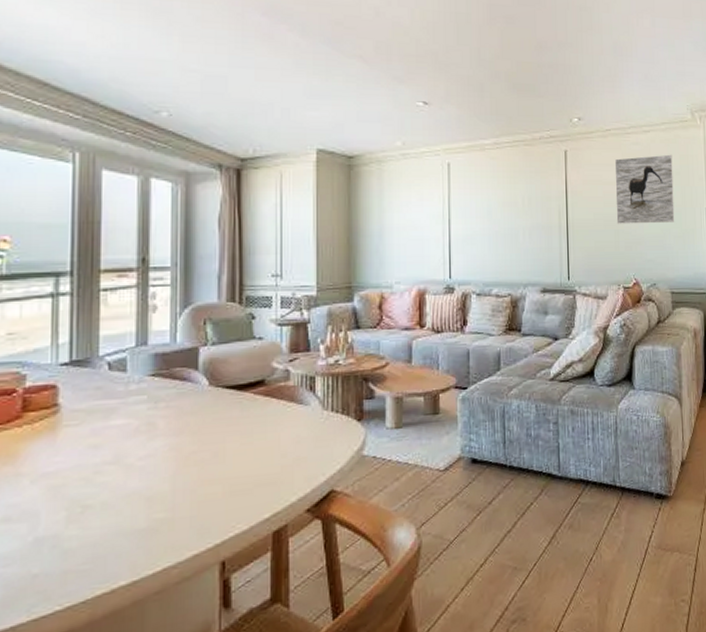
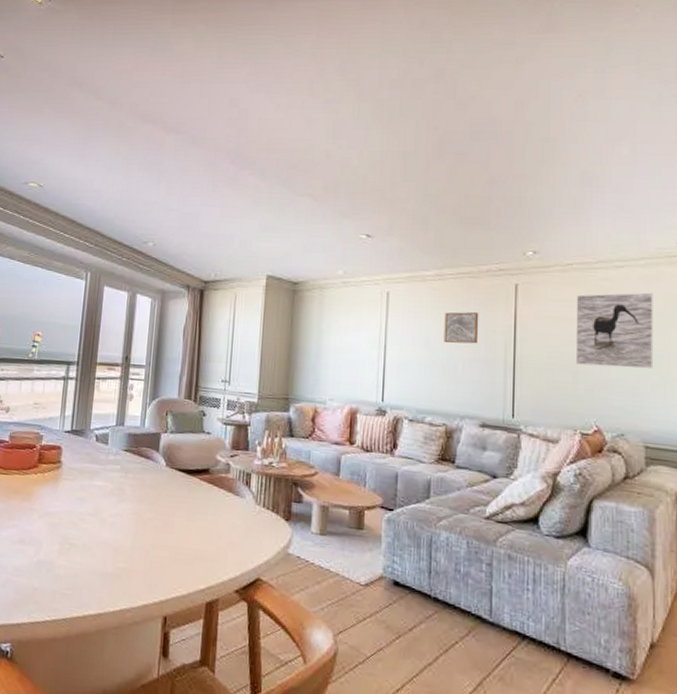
wall art: none [504,180,536,213] -> present [444,312,479,344]

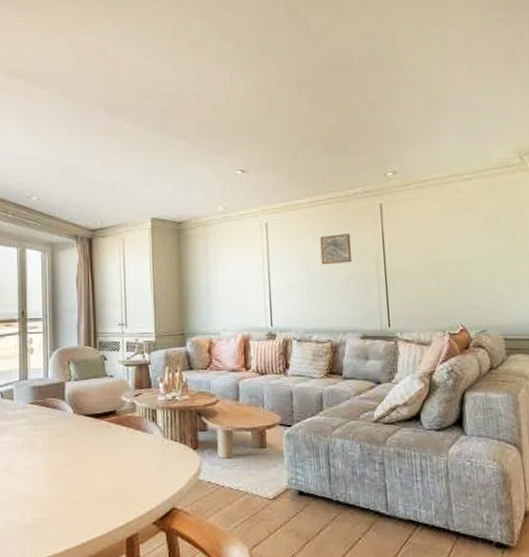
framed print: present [575,292,654,369] -> none [433,200,505,272]

